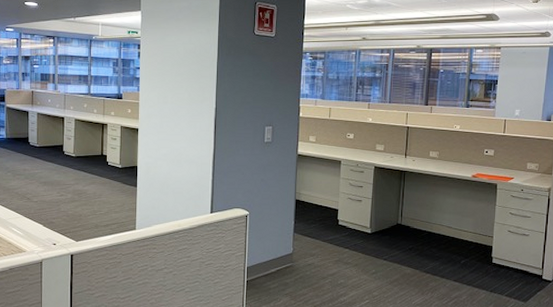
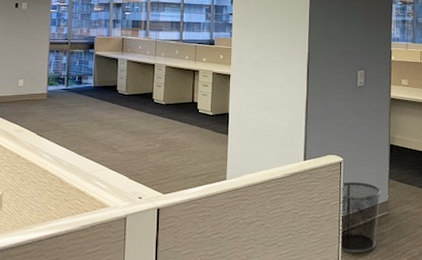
waste bin: none [245,234,286,301] -> present [340,181,381,254]

